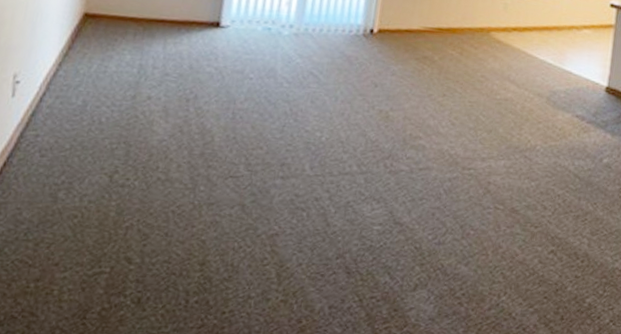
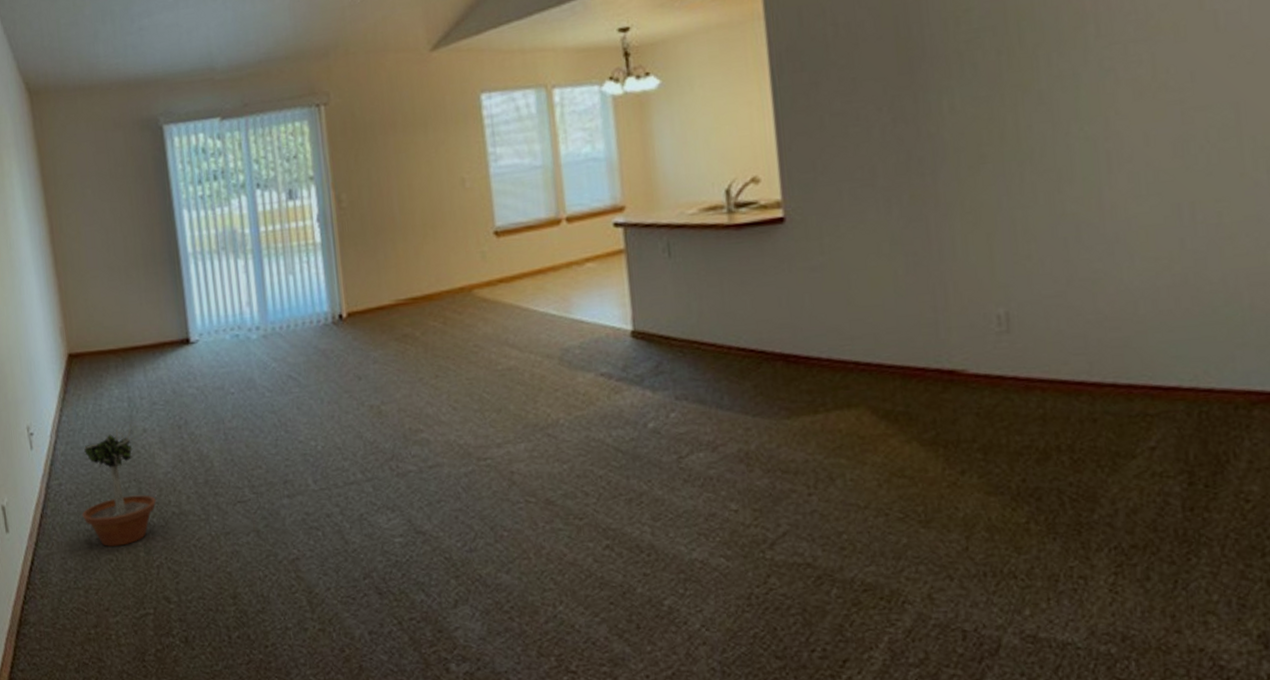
potted tree: none [53,86,143,204] -> present [82,420,156,546]

